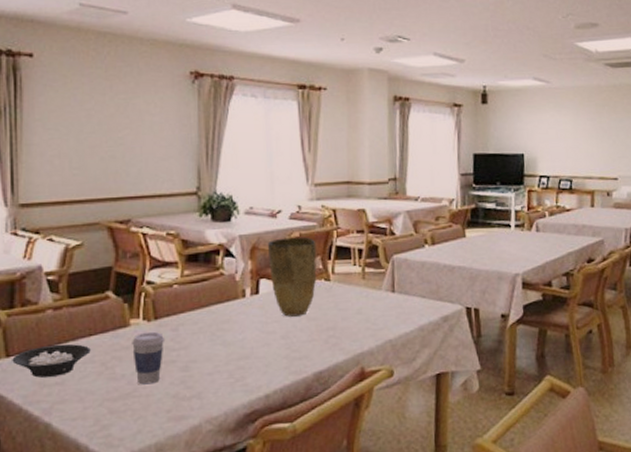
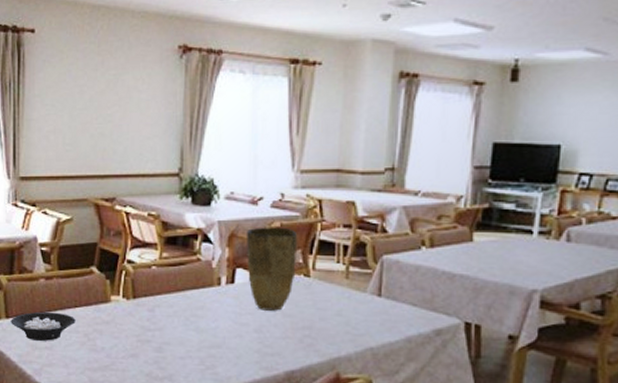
coffee cup: present [132,331,166,385] -> none [112,309,142,360]

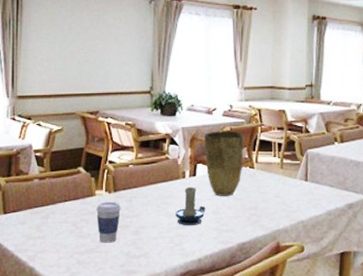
cereal bowl: present [11,311,76,341] -> none [8,206,65,231]
coffee cup: none [112,309,142,360] -> present [96,201,122,243]
candle holder: none [207,296,246,346] -> present [175,186,206,226]

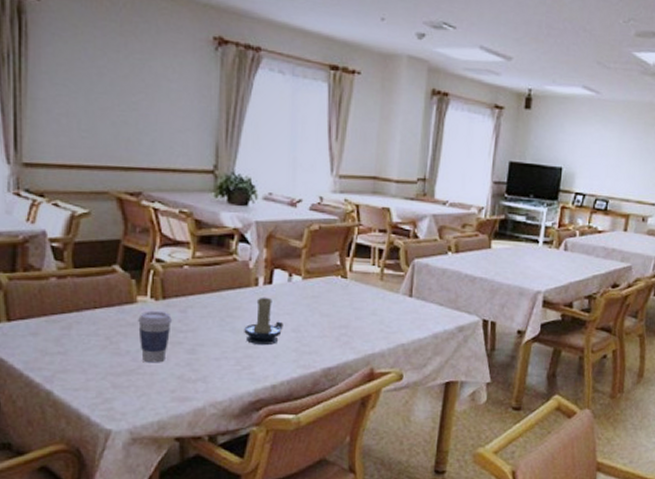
vase: present [204,131,244,196] -> none [284,229,336,311]

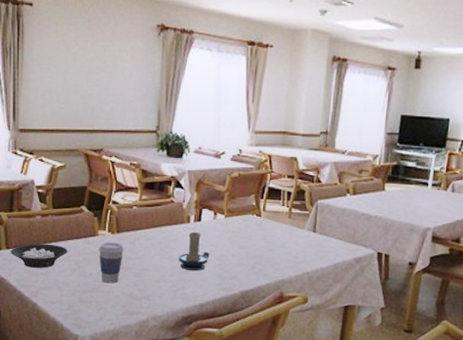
cereal bowl: none [13,313,95,345] -> present [10,243,68,268]

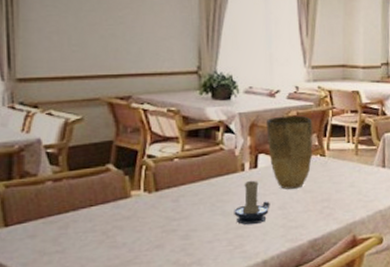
cereal bowl: present [10,243,68,268] -> none [11,213,92,246]
coffee cup: present [99,242,125,284] -> none [133,202,166,252]
vase: none [211,176,252,243] -> present [265,115,313,189]

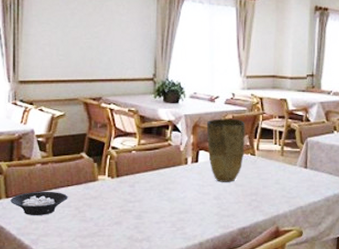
cereal bowl: none [11,213,92,246] -> present [10,191,68,215]
candle holder: present [234,180,270,225] -> none [178,172,207,211]

